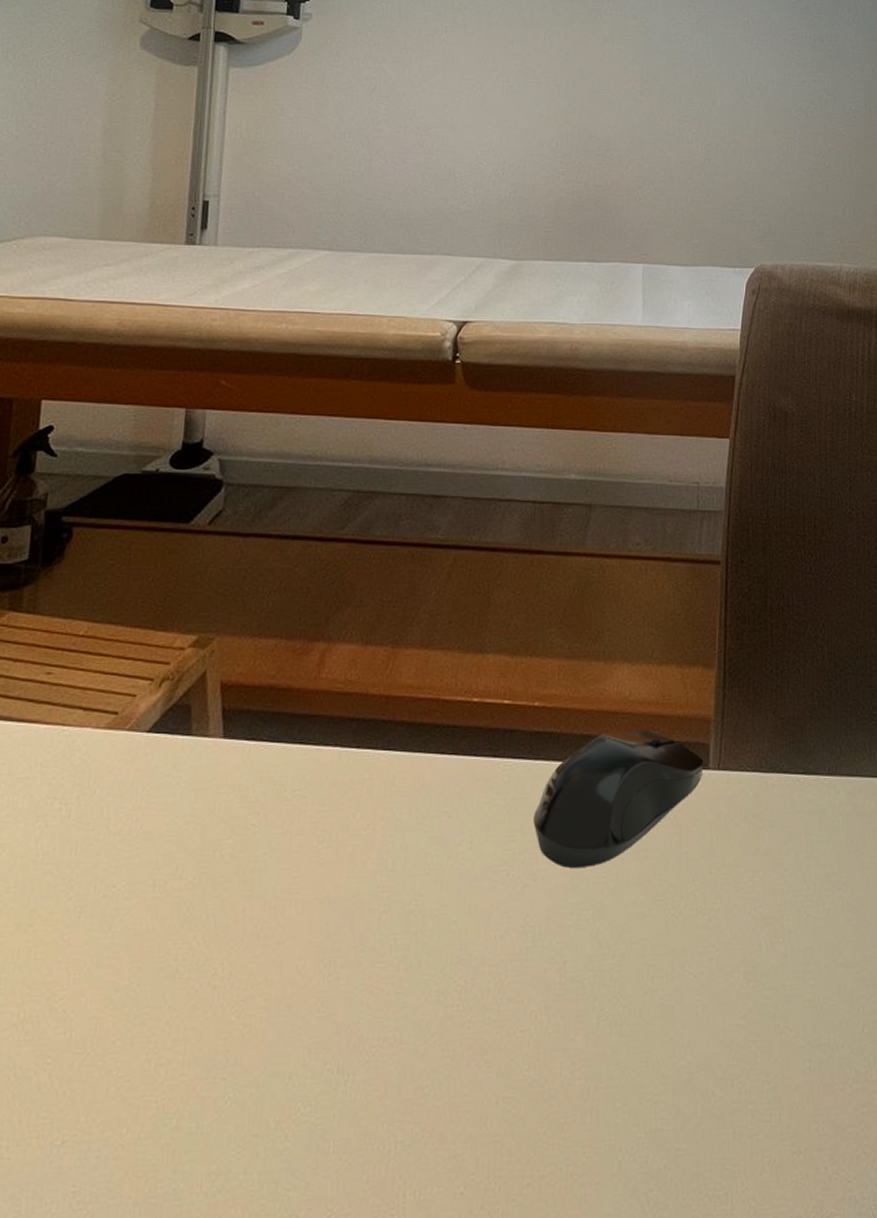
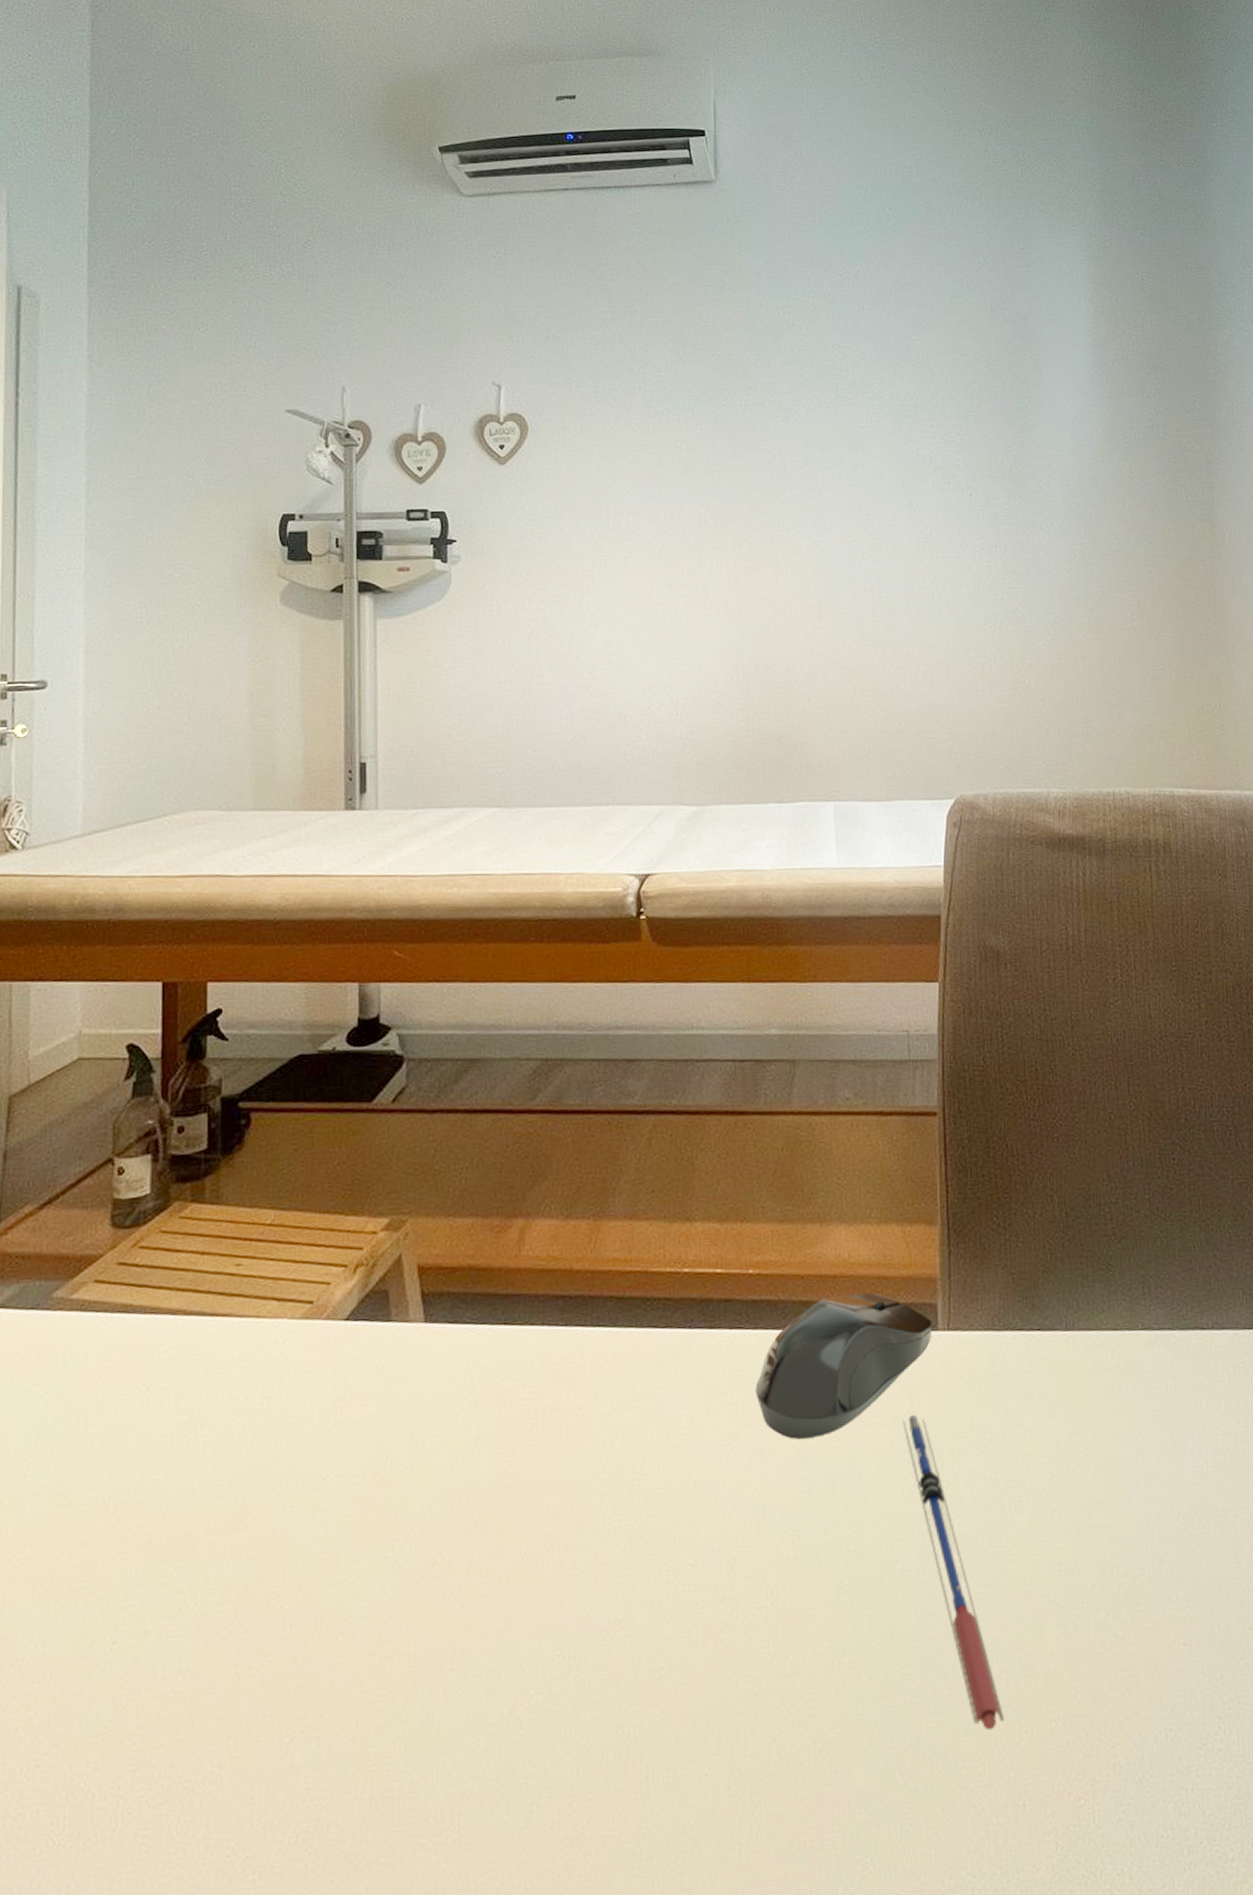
pen: none [670,850,749,1161] -> present [902,1415,1005,1731]

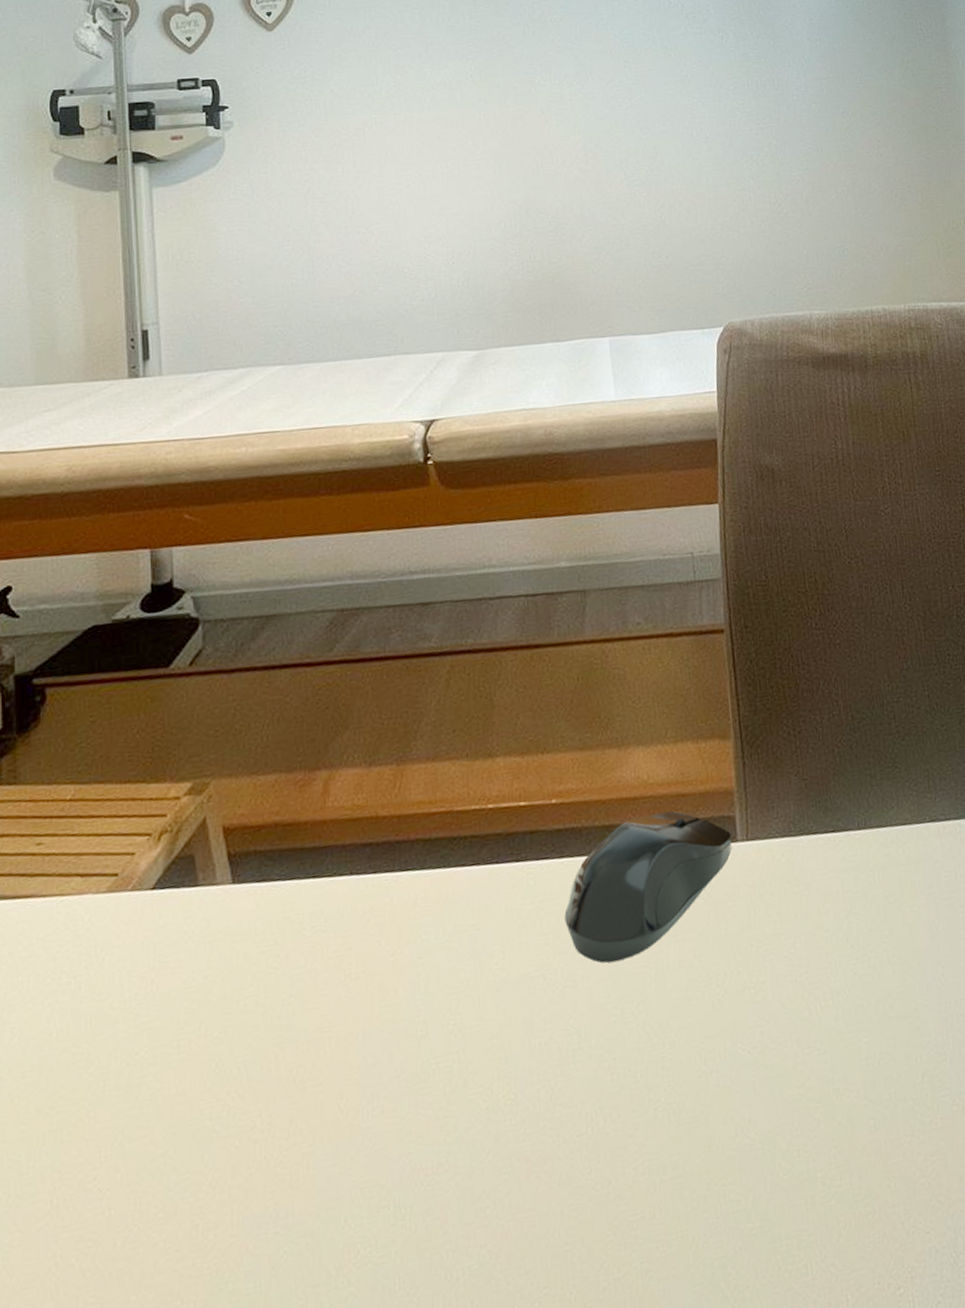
pen: present [902,1415,1005,1731] -> none [708,927,824,1231]

